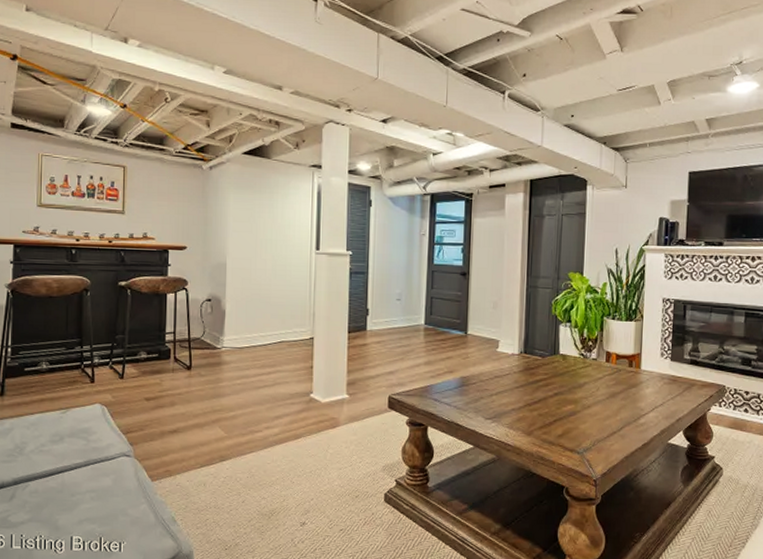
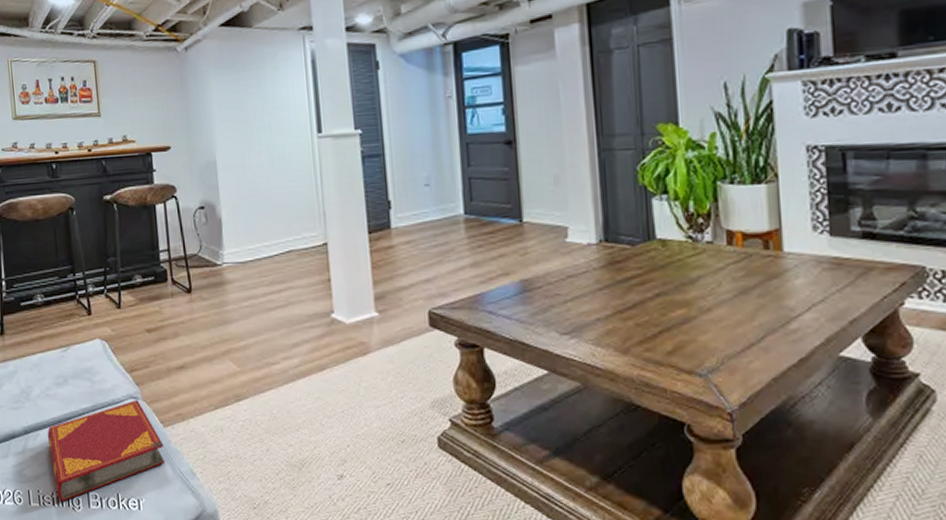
hardback book: none [37,457,150,545] -> present [47,400,166,502]

